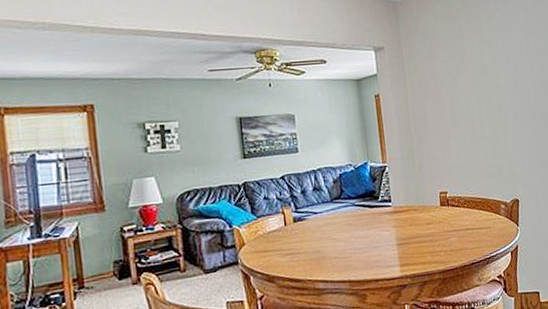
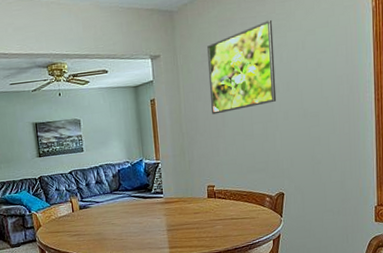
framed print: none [433,18,506,114] -> present [206,19,277,115]

